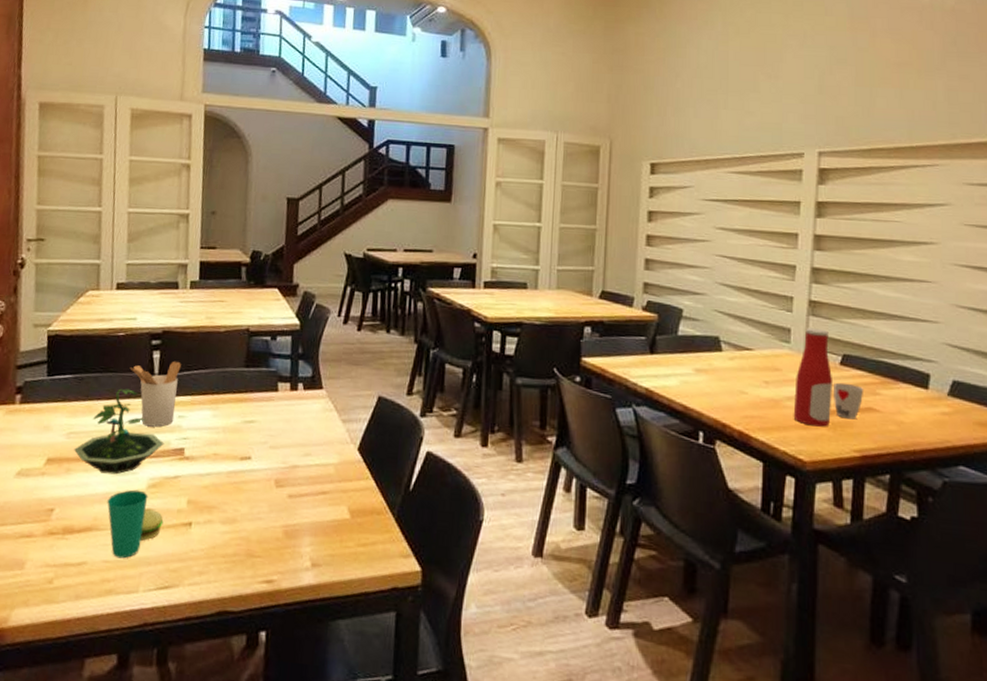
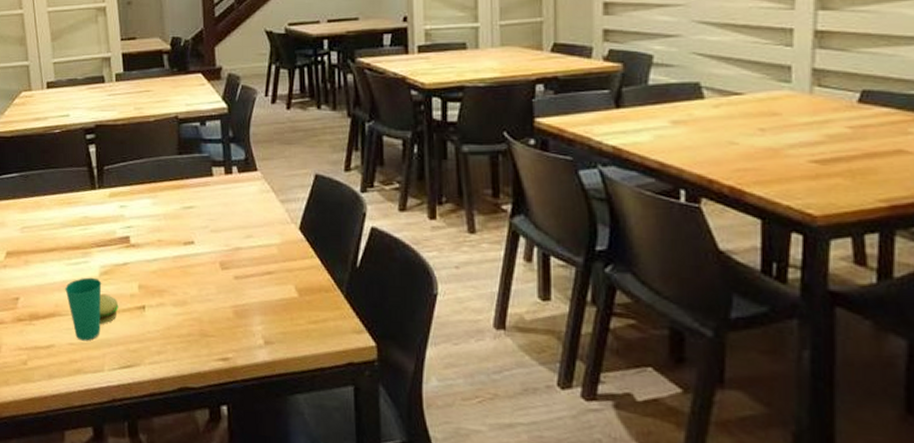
terrarium: present [73,388,165,475] -> none [28,183,110,264]
utensil holder: present [130,362,181,427] -> none [69,154,117,218]
bottle: present [793,328,834,427] -> none [798,62,850,176]
cup: present [834,382,864,420] -> none [850,123,892,165]

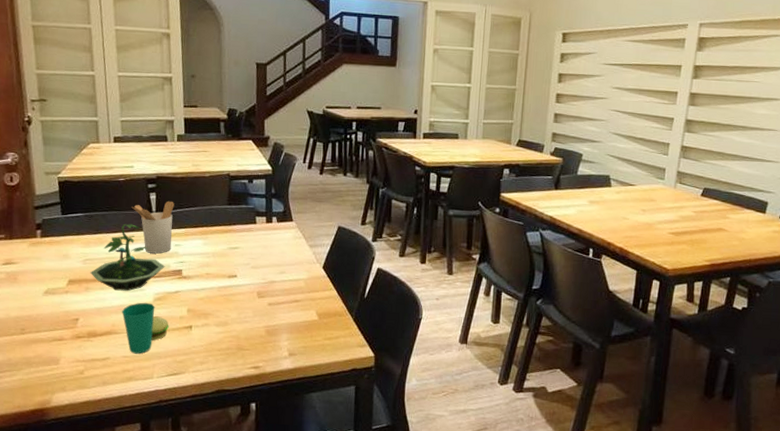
terrarium: none [28,183,110,264] -> present [90,223,165,291]
utensil holder: none [69,154,117,218] -> present [131,201,174,254]

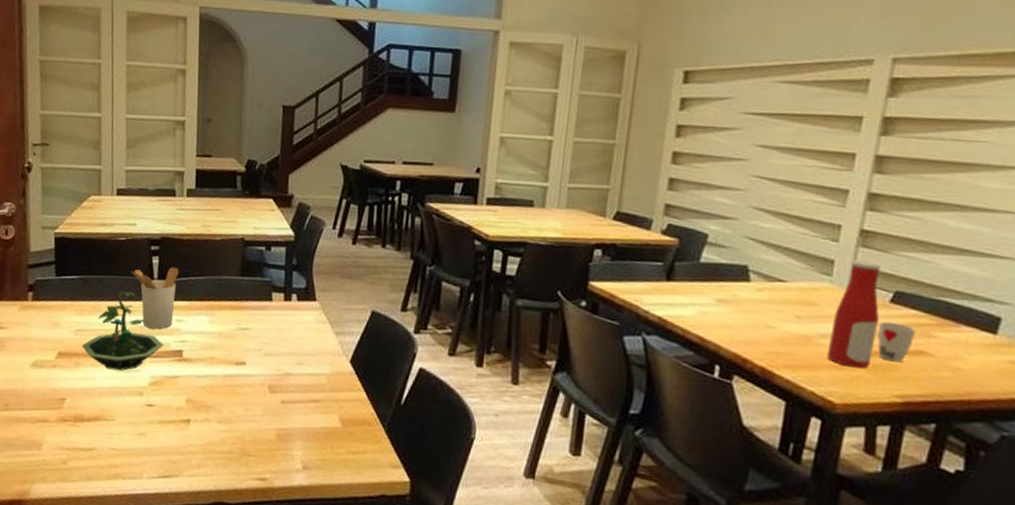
cup: present [122,302,169,354] -> none [112,386,165,448]
bottle: none [662,167,695,243] -> present [826,260,881,369]
cup: none [693,209,718,237] -> present [877,321,917,363]

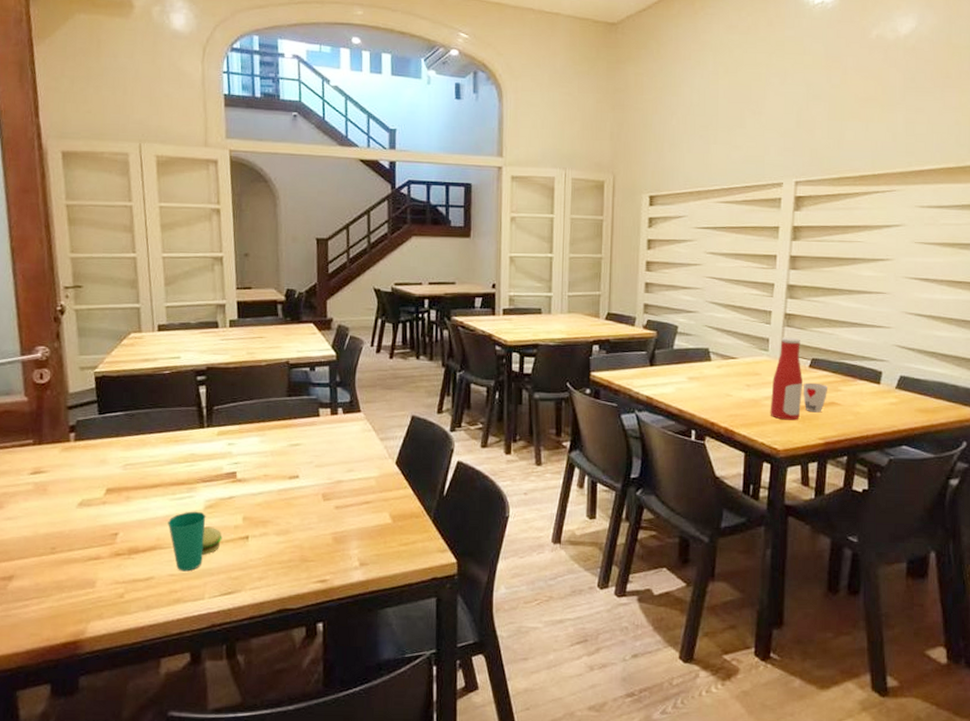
terrarium: present [81,291,164,371] -> none [131,422,217,499]
cup: none [112,386,165,448] -> present [168,511,222,572]
utensil holder: present [131,268,179,329] -> none [178,395,227,455]

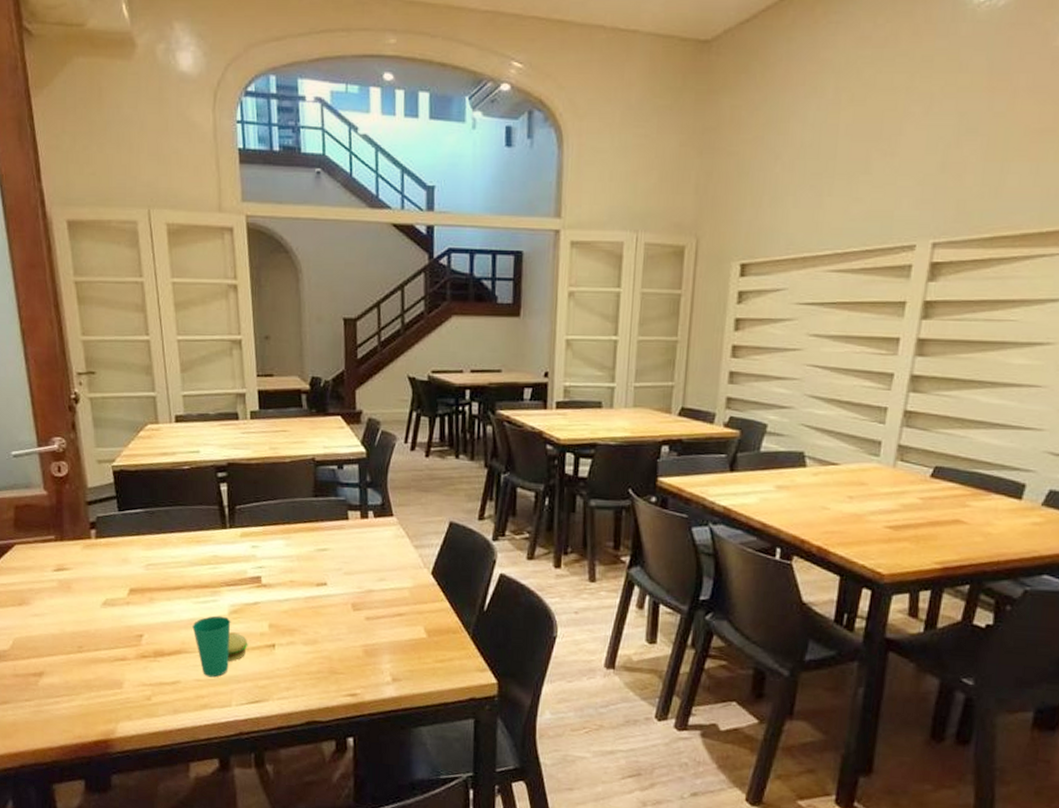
bottle: present [770,337,804,420] -> none [875,440,922,540]
cup: present [803,382,829,413] -> none [919,495,954,532]

